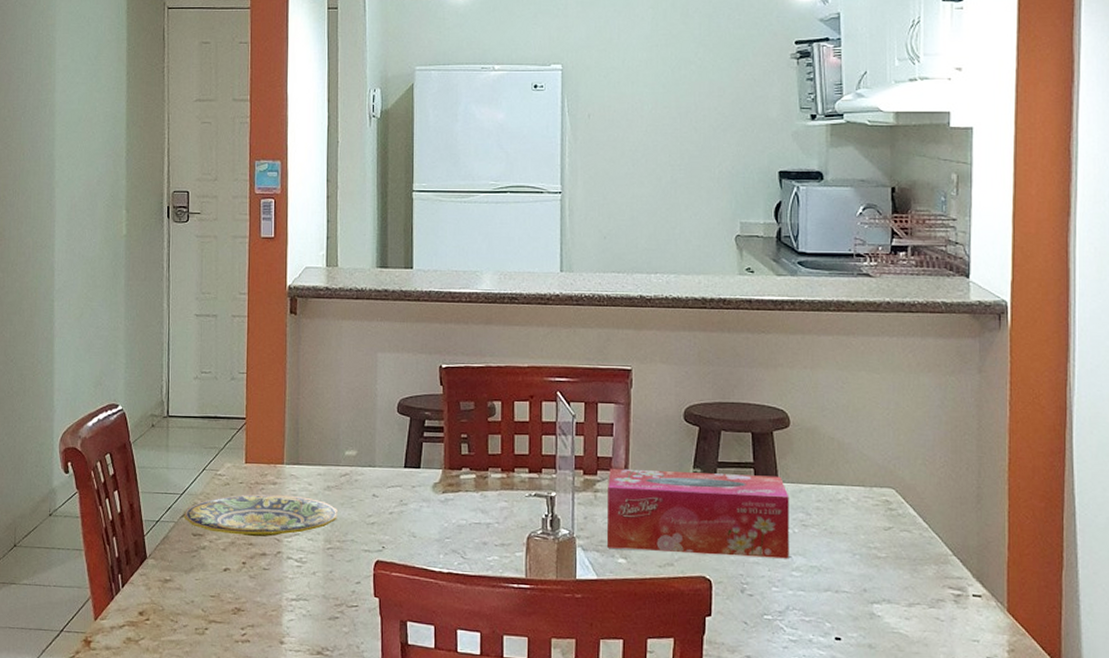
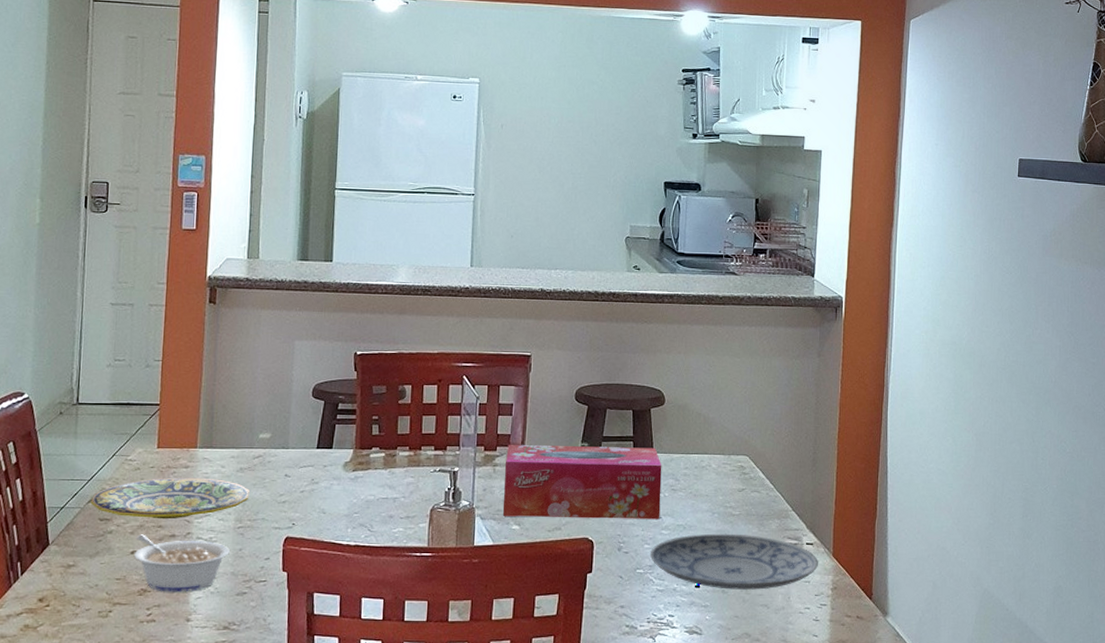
legume: none [227,551,320,613] -> present [134,534,230,592]
plate: none [778,577,990,647] -> present [649,533,819,590]

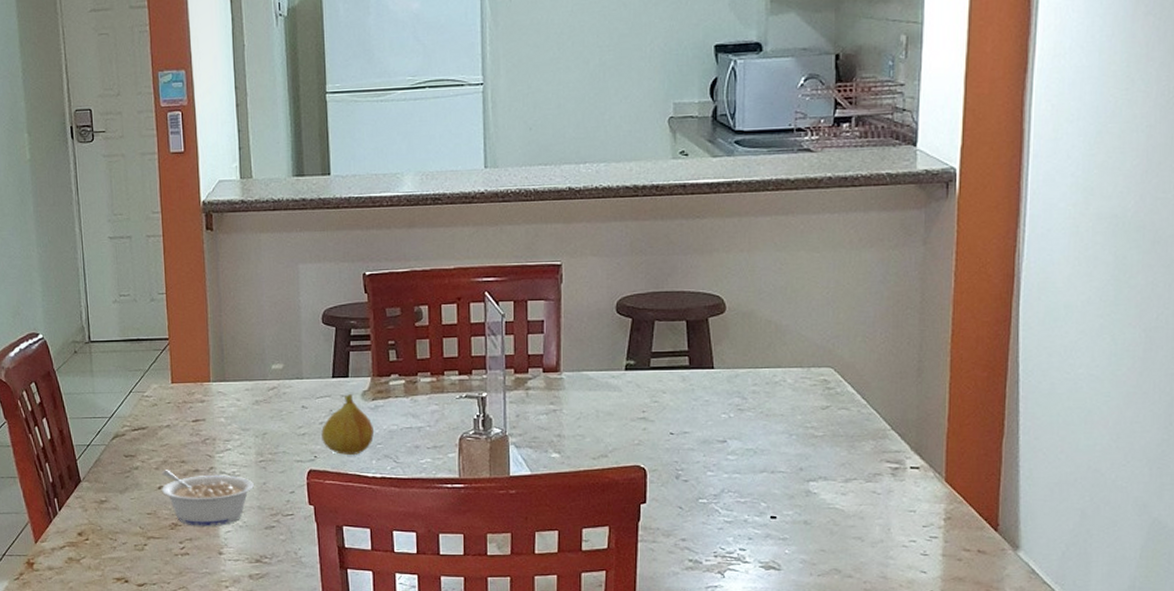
plate: present [90,477,249,519] -> none [113,412,268,455]
fruit: none [301,464,353,524] -> present [321,393,375,456]
tissue box: present [503,444,662,519] -> none [539,363,725,444]
plate: present [649,533,819,590] -> none [714,457,928,520]

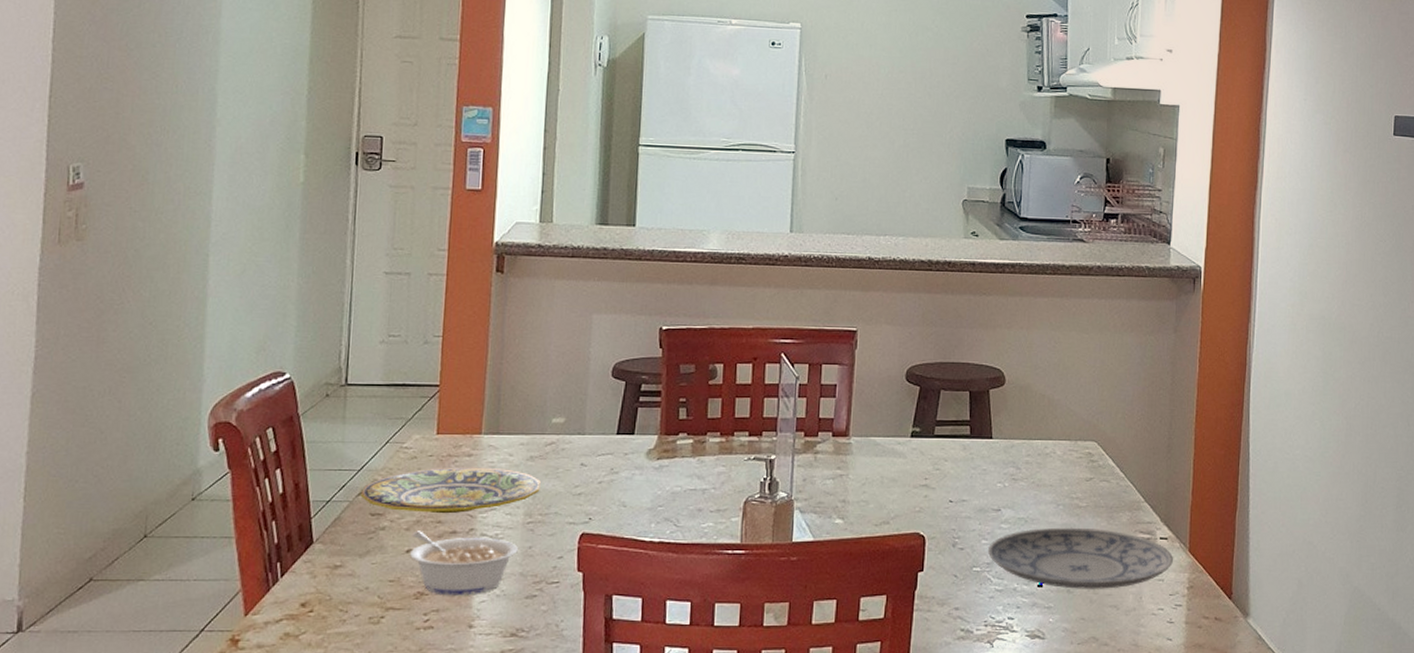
plate: none [113,412,268,455] -> present [360,467,541,514]
fruit: present [321,393,375,456] -> none [599,451,657,518]
plate: none [714,457,928,520] -> present [987,527,1174,589]

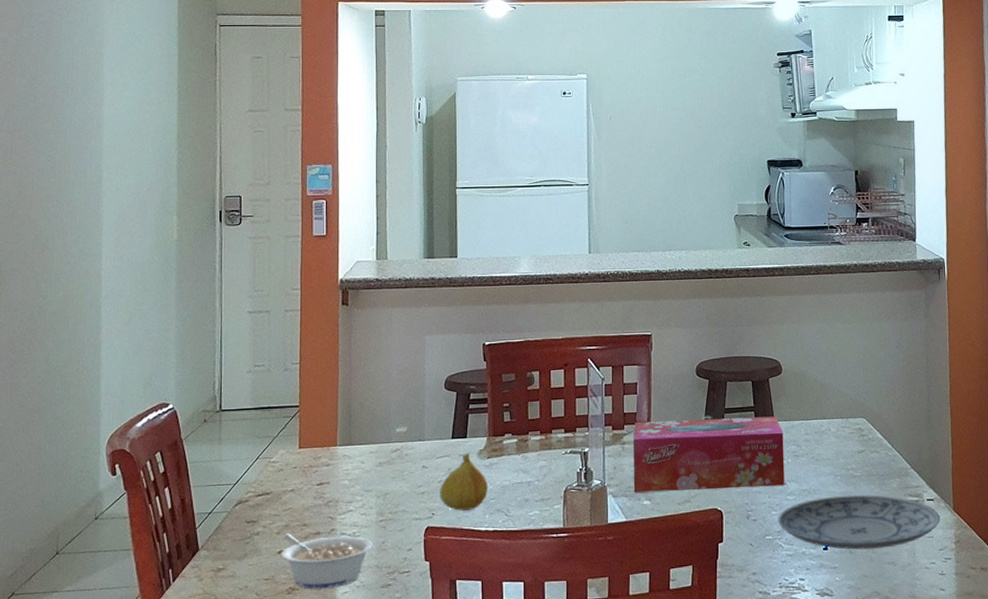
plate: present [360,467,541,514] -> none [236,474,389,518]
fruit: none [599,451,657,518] -> present [440,452,489,512]
tissue box: none [825,429,1002,512] -> present [633,416,785,493]

